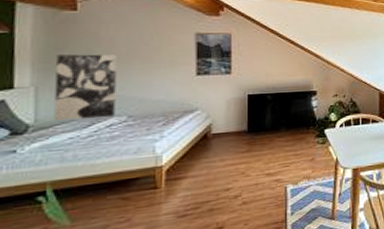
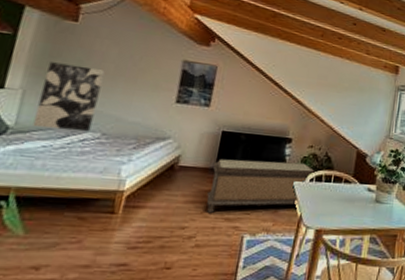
bench: none [245,112,346,173] -> present [206,159,317,214]

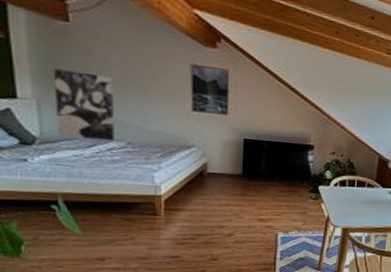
bench: present [206,159,317,214] -> none [239,165,341,215]

